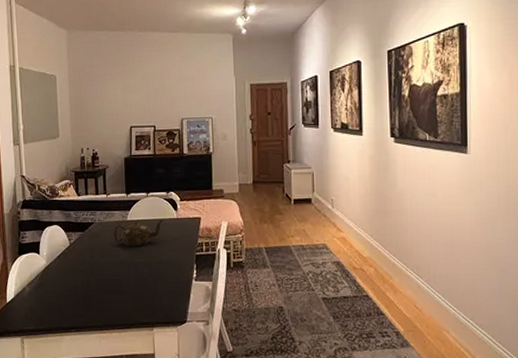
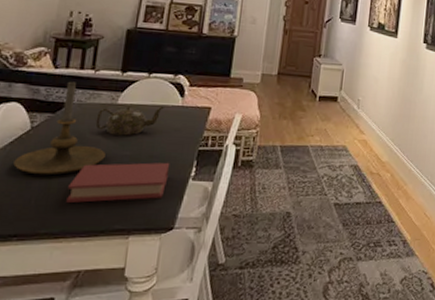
candle holder: none [63,205,125,281] -> present [13,81,106,175]
book: none [103,266,176,302] -> present [66,162,170,203]

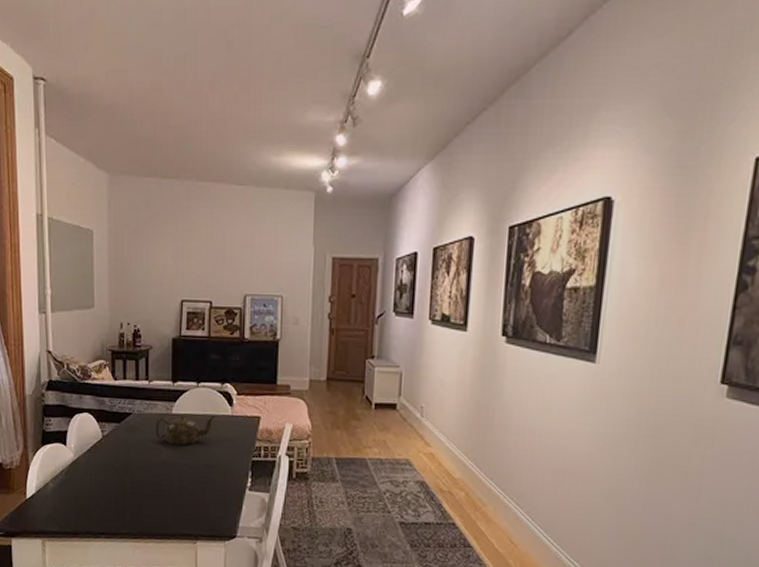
candle holder: present [13,81,106,175] -> none [93,392,167,481]
book: present [66,162,170,203] -> none [140,471,227,508]

